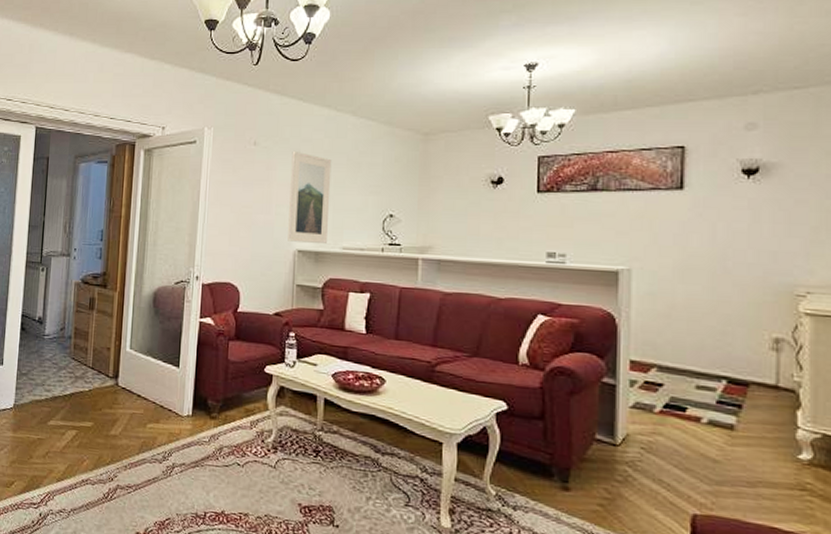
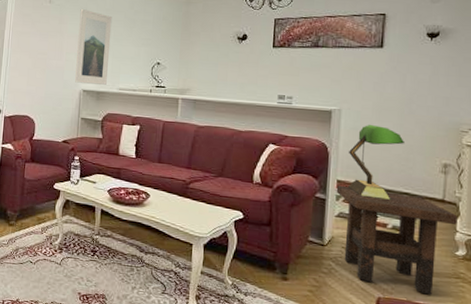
side table: none [629,366,798,513] -> present [336,185,458,295]
table lamp: none [644,287,720,386] -> present [348,124,406,200]

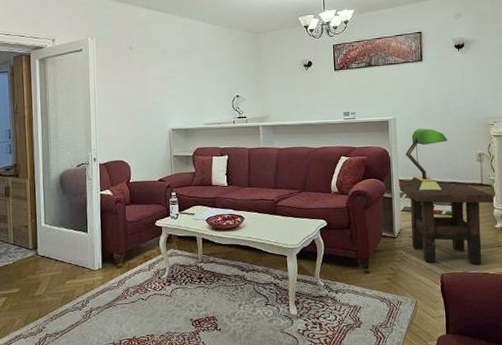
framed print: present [75,9,112,85] -> none [160,53,193,123]

